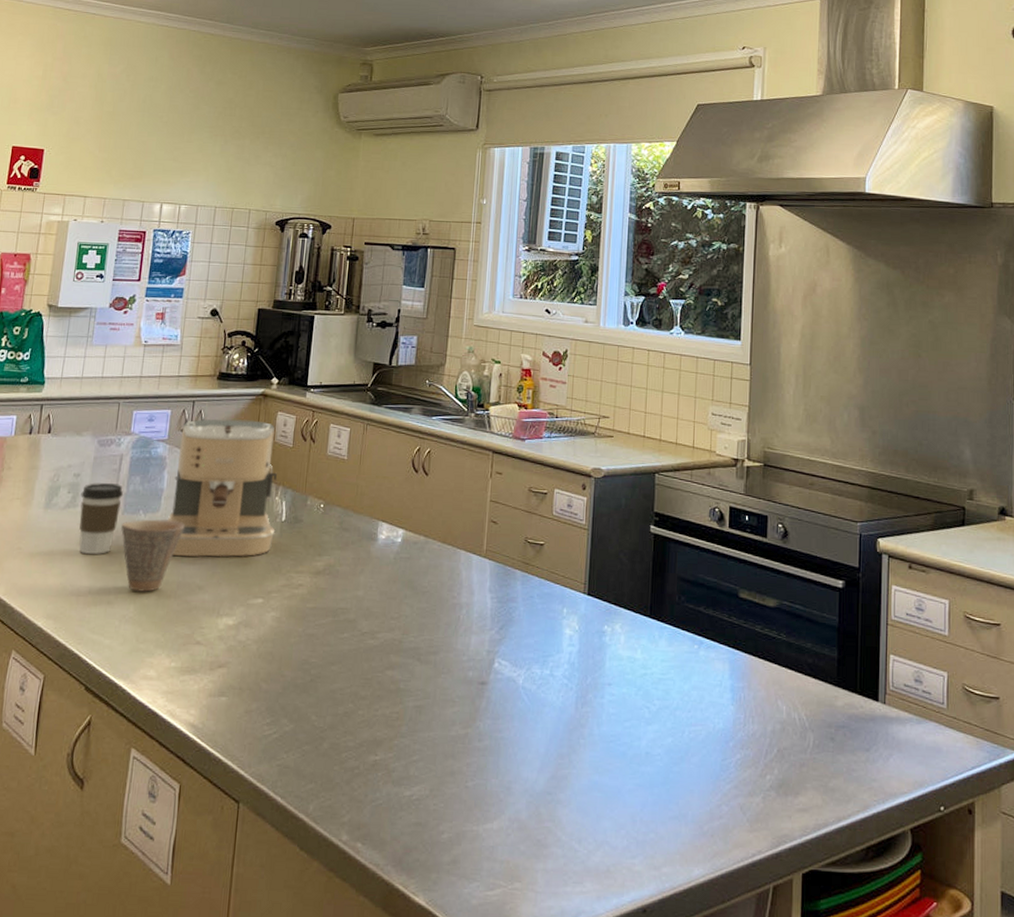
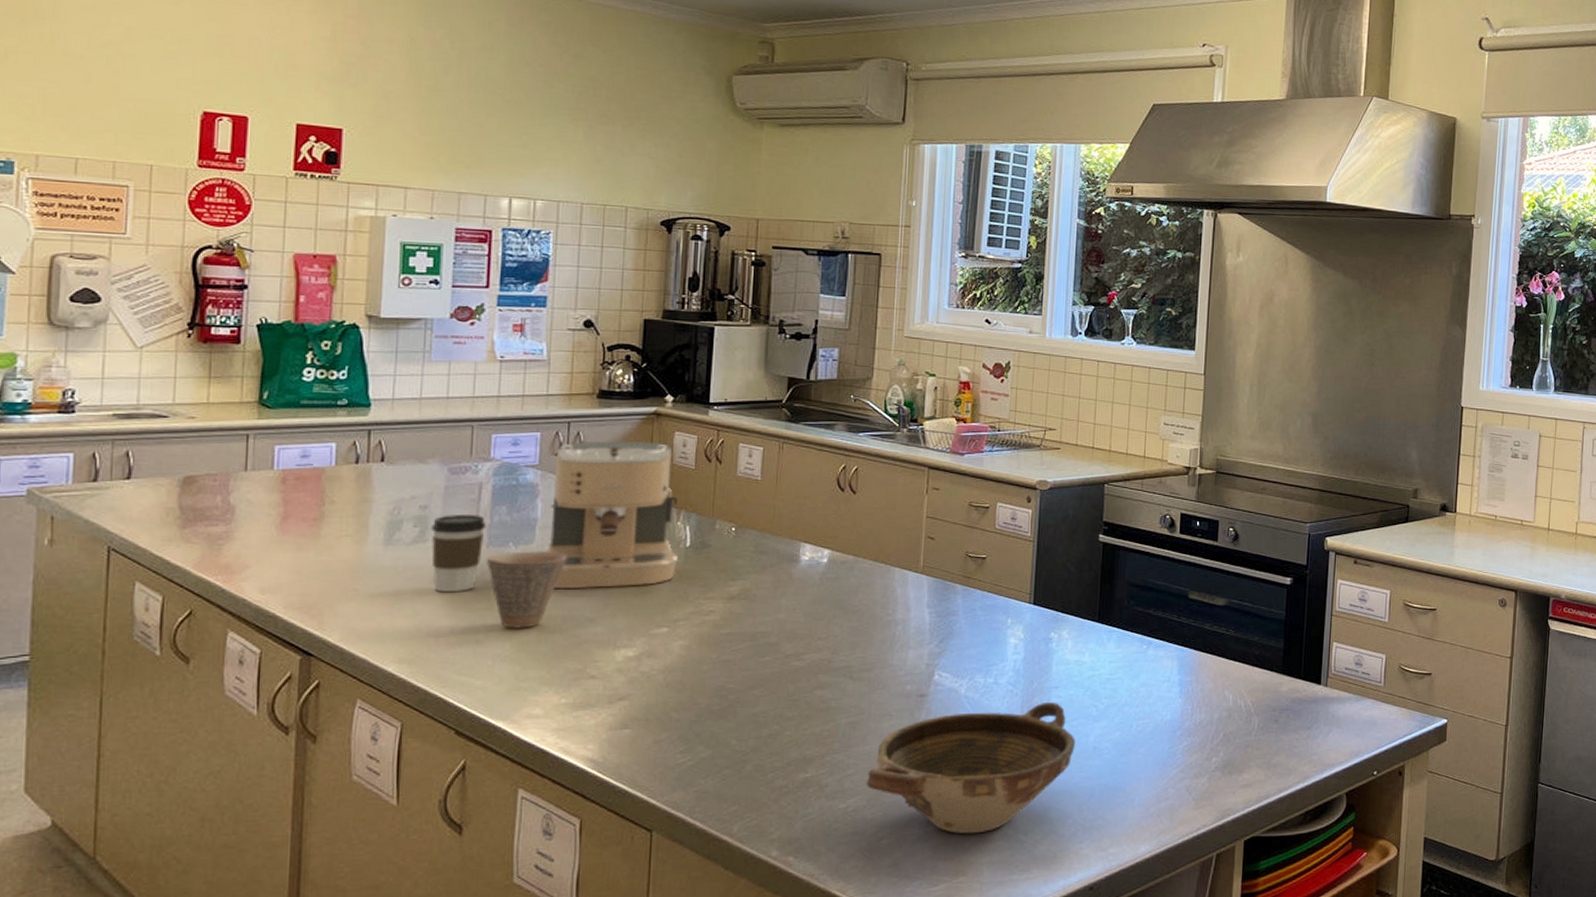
bowl: none [429,699,628,837] -> present [866,701,1075,834]

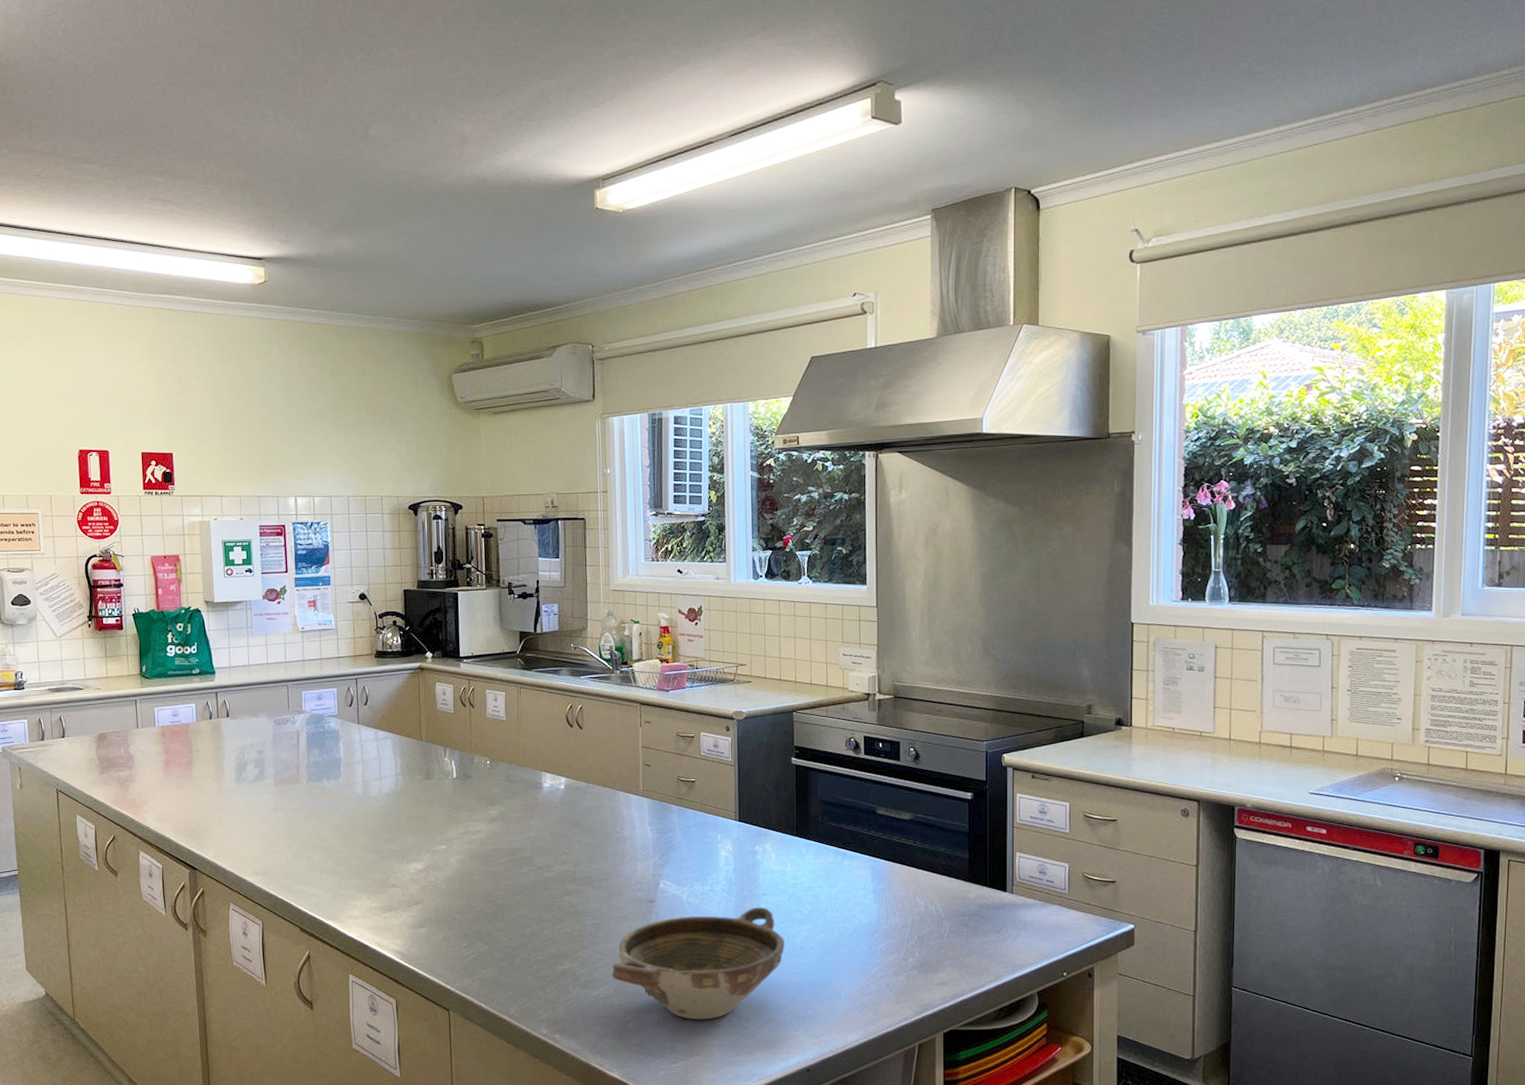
coffee cup: present [431,515,487,592] -> none [267,757,306,819]
cup: present [487,550,567,628] -> none [308,783,366,847]
coffee maker: present [544,441,679,588] -> none [348,692,449,814]

